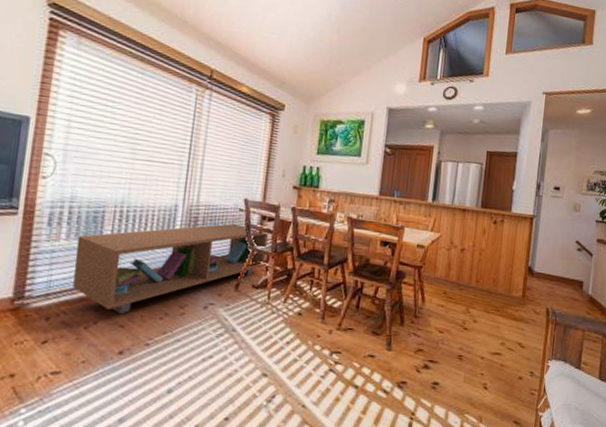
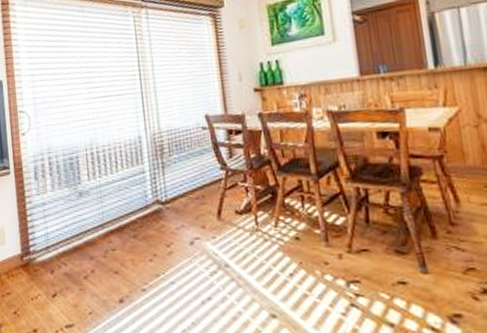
storage bench: present [73,223,269,315] -> none [61,144,243,260]

